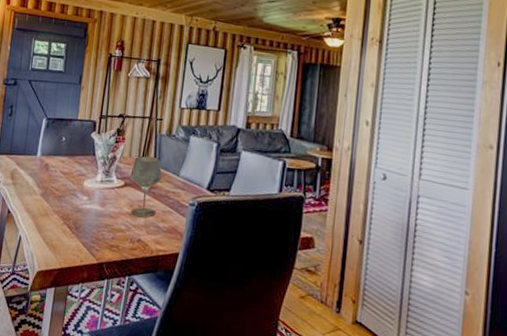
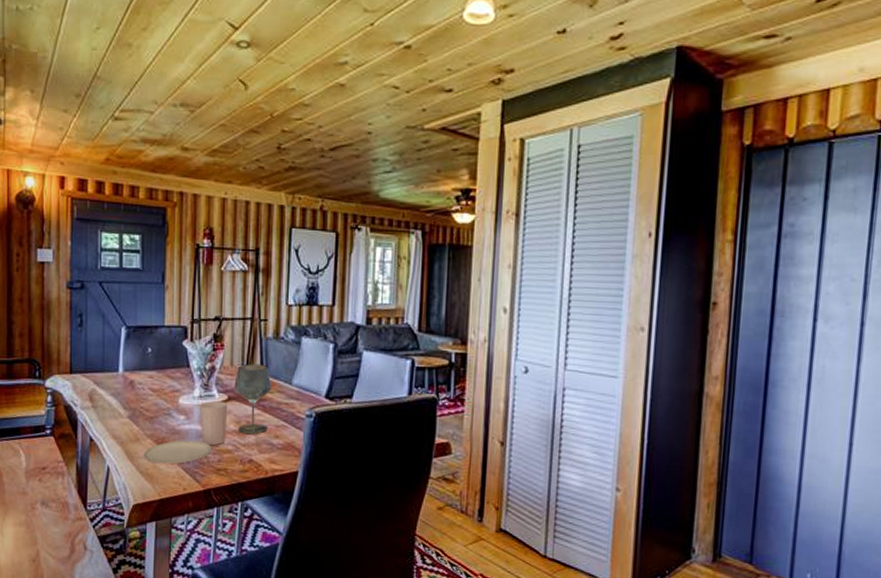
plate: none [50,218,108,239] -> present [144,440,212,465]
cup: none [99,185,124,225] -> present [200,401,228,446]

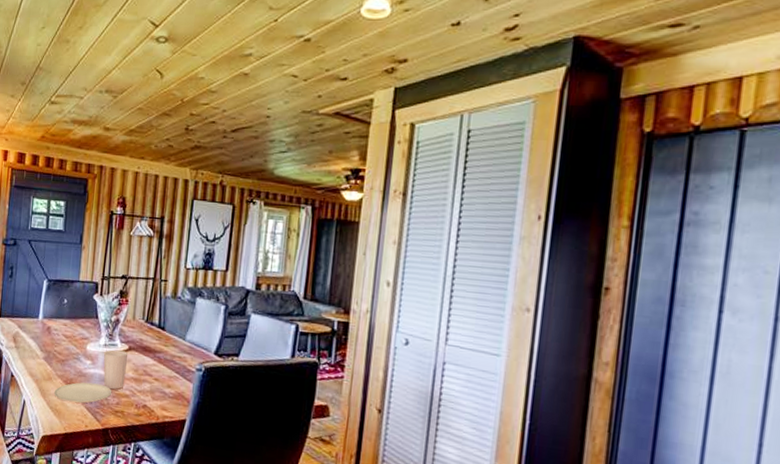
wine glass: present [234,363,272,435] -> none [134,319,168,383]

